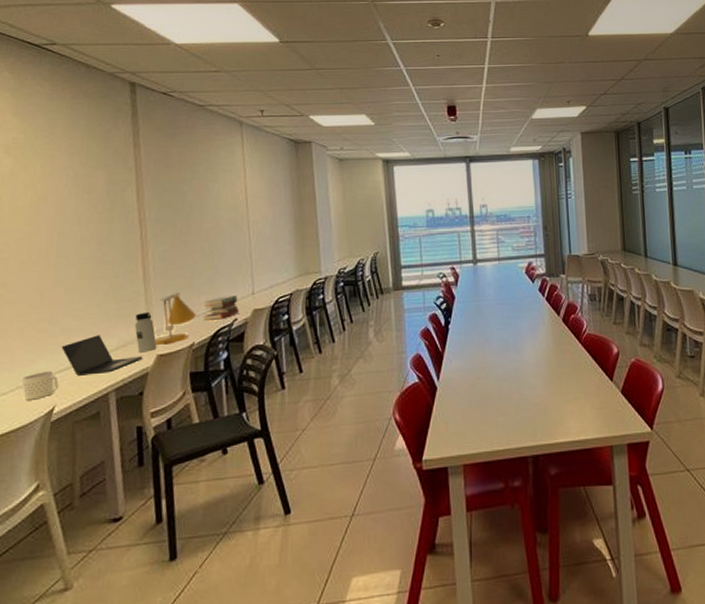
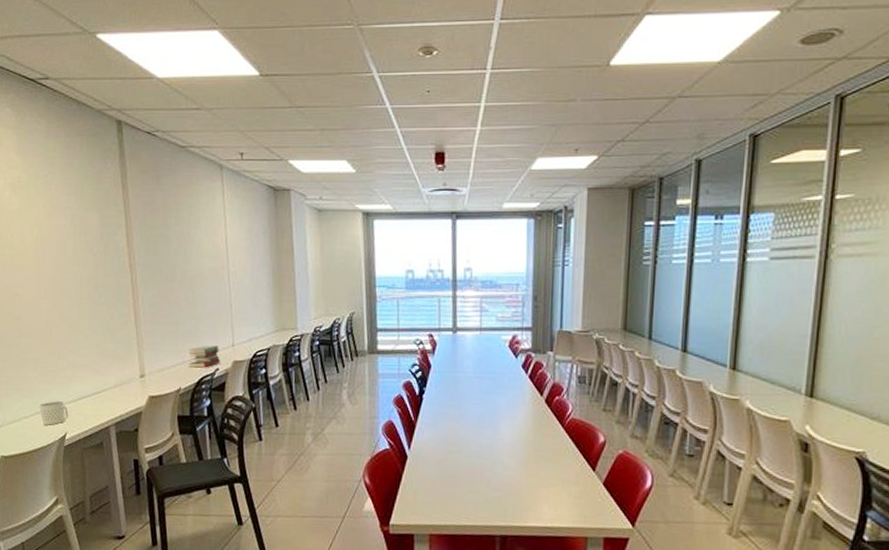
laptop: present [61,335,143,376] -> none [69,372,137,409]
water bottle: present [134,311,157,353] -> none [128,354,149,393]
table lamp: present [154,292,196,345] -> none [146,338,182,387]

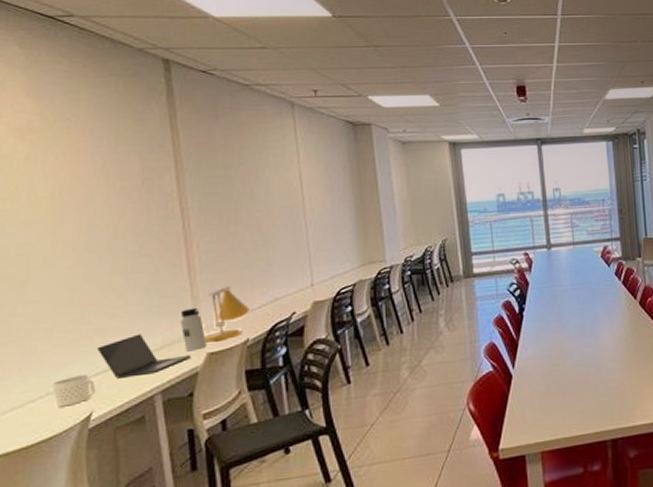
laptop: none [69,372,137,409] -> present [96,334,192,379]
water bottle: none [128,354,149,393] -> present [180,307,207,352]
table lamp: none [146,338,182,387] -> present [204,286,250,343]
books: present [188,345,220,369] -> none [257,288,297,316]

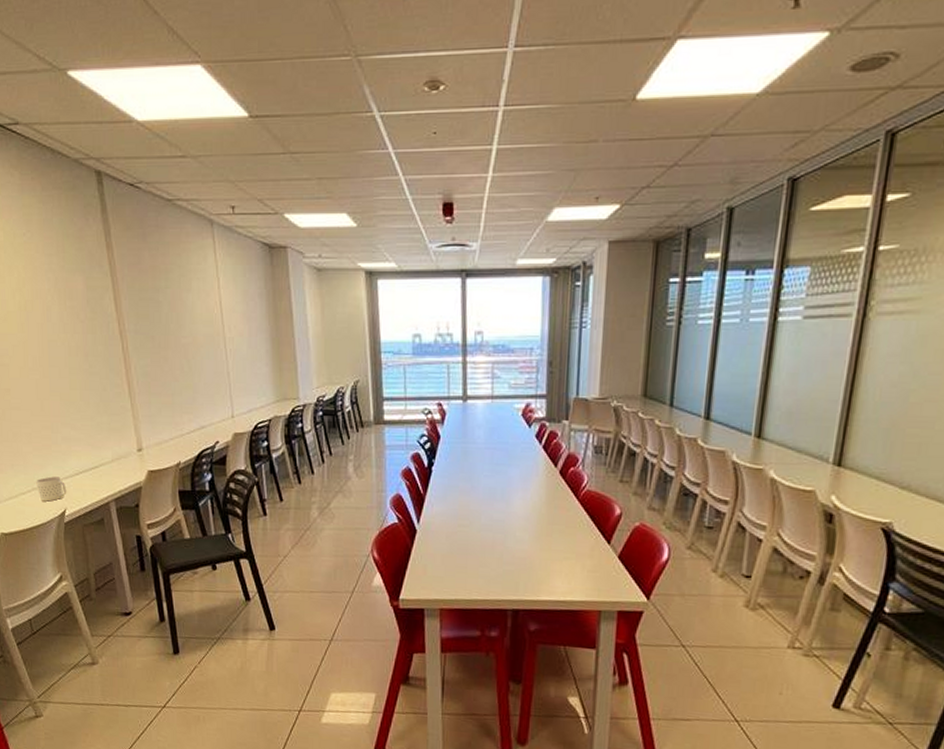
laptop: present [96,334,192,379] -> none [64,446,136,484]
water bottle: present [180,307,207,352] -> none [125,427,147,467]
table lamp: present [204,286,250,343] -> none [144,410,180,461]

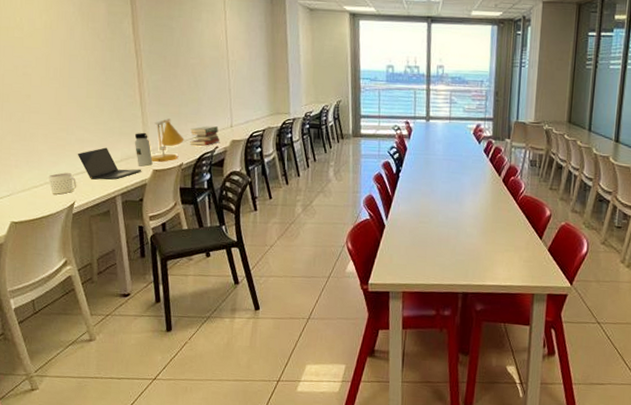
laptop: none [64,446,136,484] -> present [77,147,142,180]
water bottle: none [125,427,147,467] -> present [134,132,153,167]
table lamp: none [144,410,180,461] -> present [151,118,184,162]
books: none [187,417,220,442] -> present [190,126,219,146]

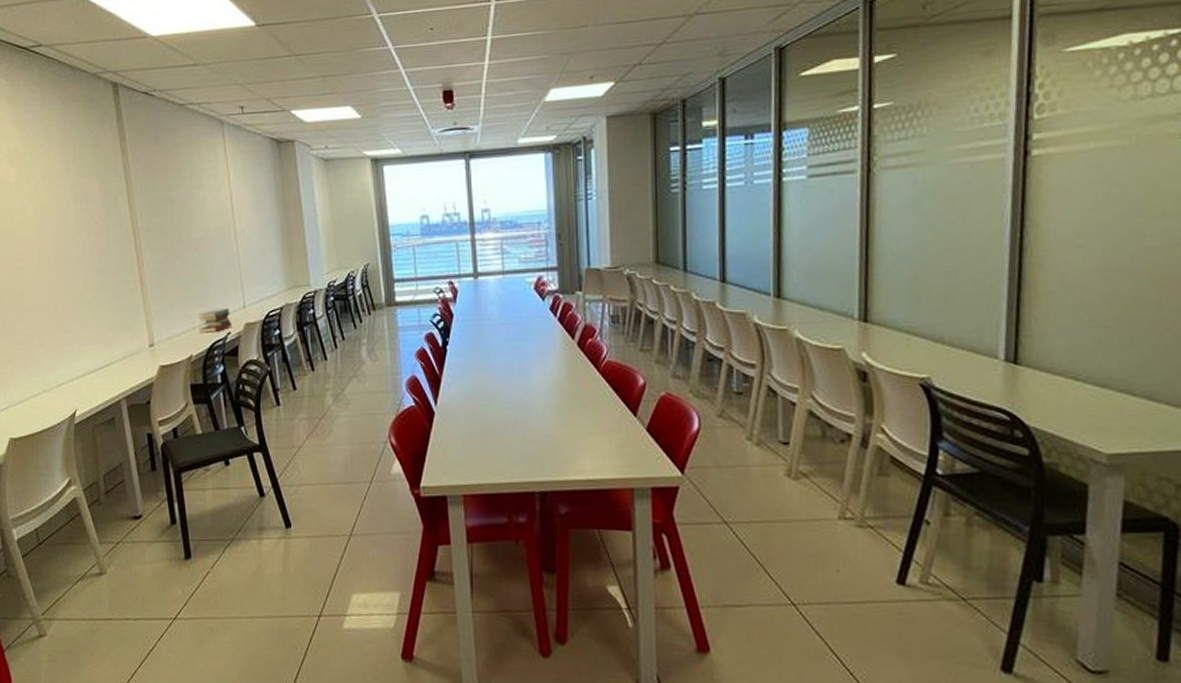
mug: present [49,172,77,195] -> none [47,377,78,403]
laptop: present [77,147,142,180] -> none [76,344,147,383]
water bottle: present [134,132,153,167] -> none [137,323,159,363]
table lamp: present [151,118,184,162] -> none [156,304,192,356]

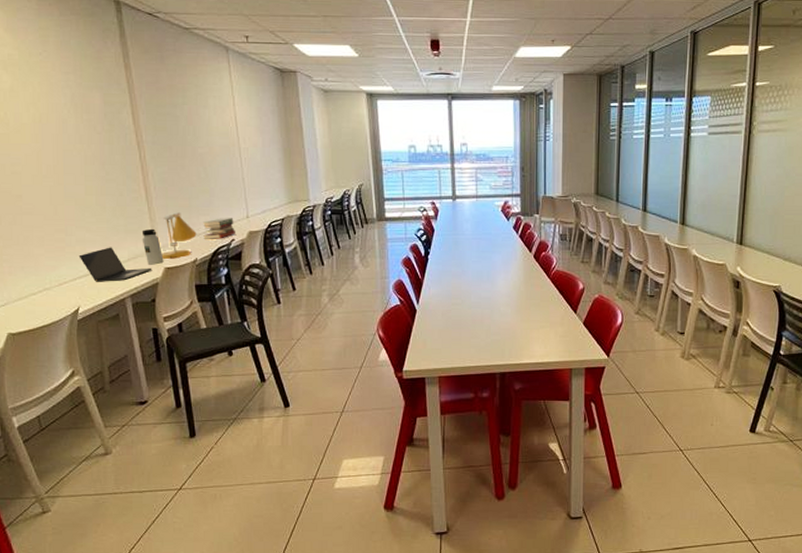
laptop: none [76,344,147,383] -> present [78,247,152,282]
water bottle: none [137,323,159,363] -> present [141,228,164,265]
table lamp: none [156,304,192,356] -> present [161,212,197,259]

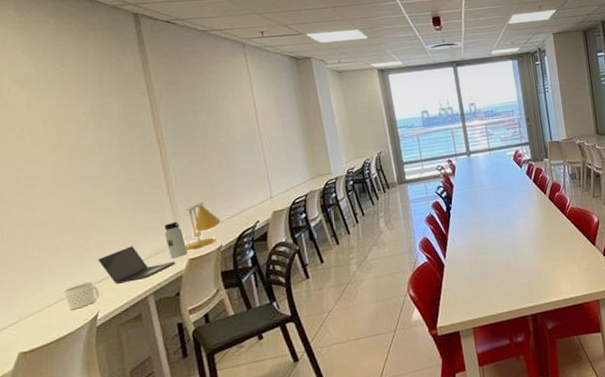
mug: none [48,277,81,301] -> present [64,282,100,310]
books: present [203,218,235,240] -> none [227,200,260,226]

